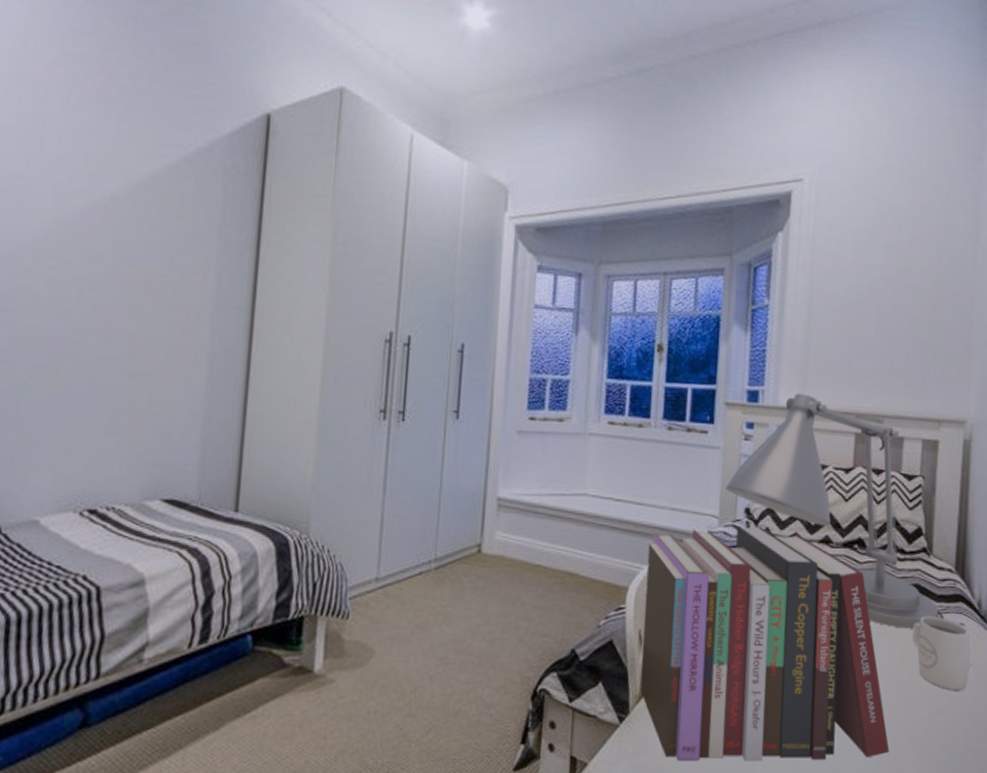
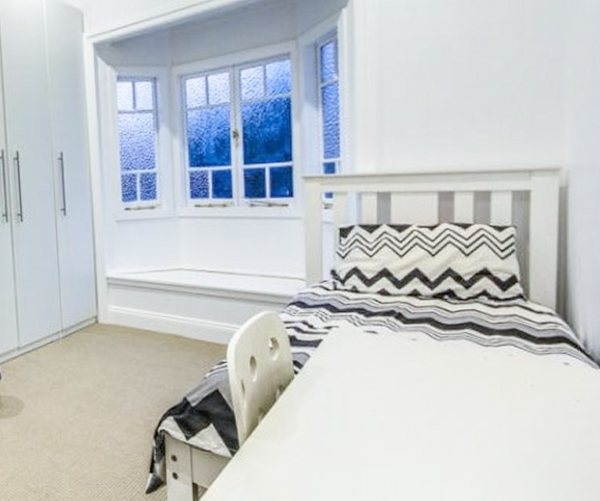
books: present [640,525,890,760] -> none [242,285,494,487]
desk lamp: present [725,393,945,629] -> none [310,160,547,370]
mug: present [912,616,970,690] -> none [512,357,577,424]

